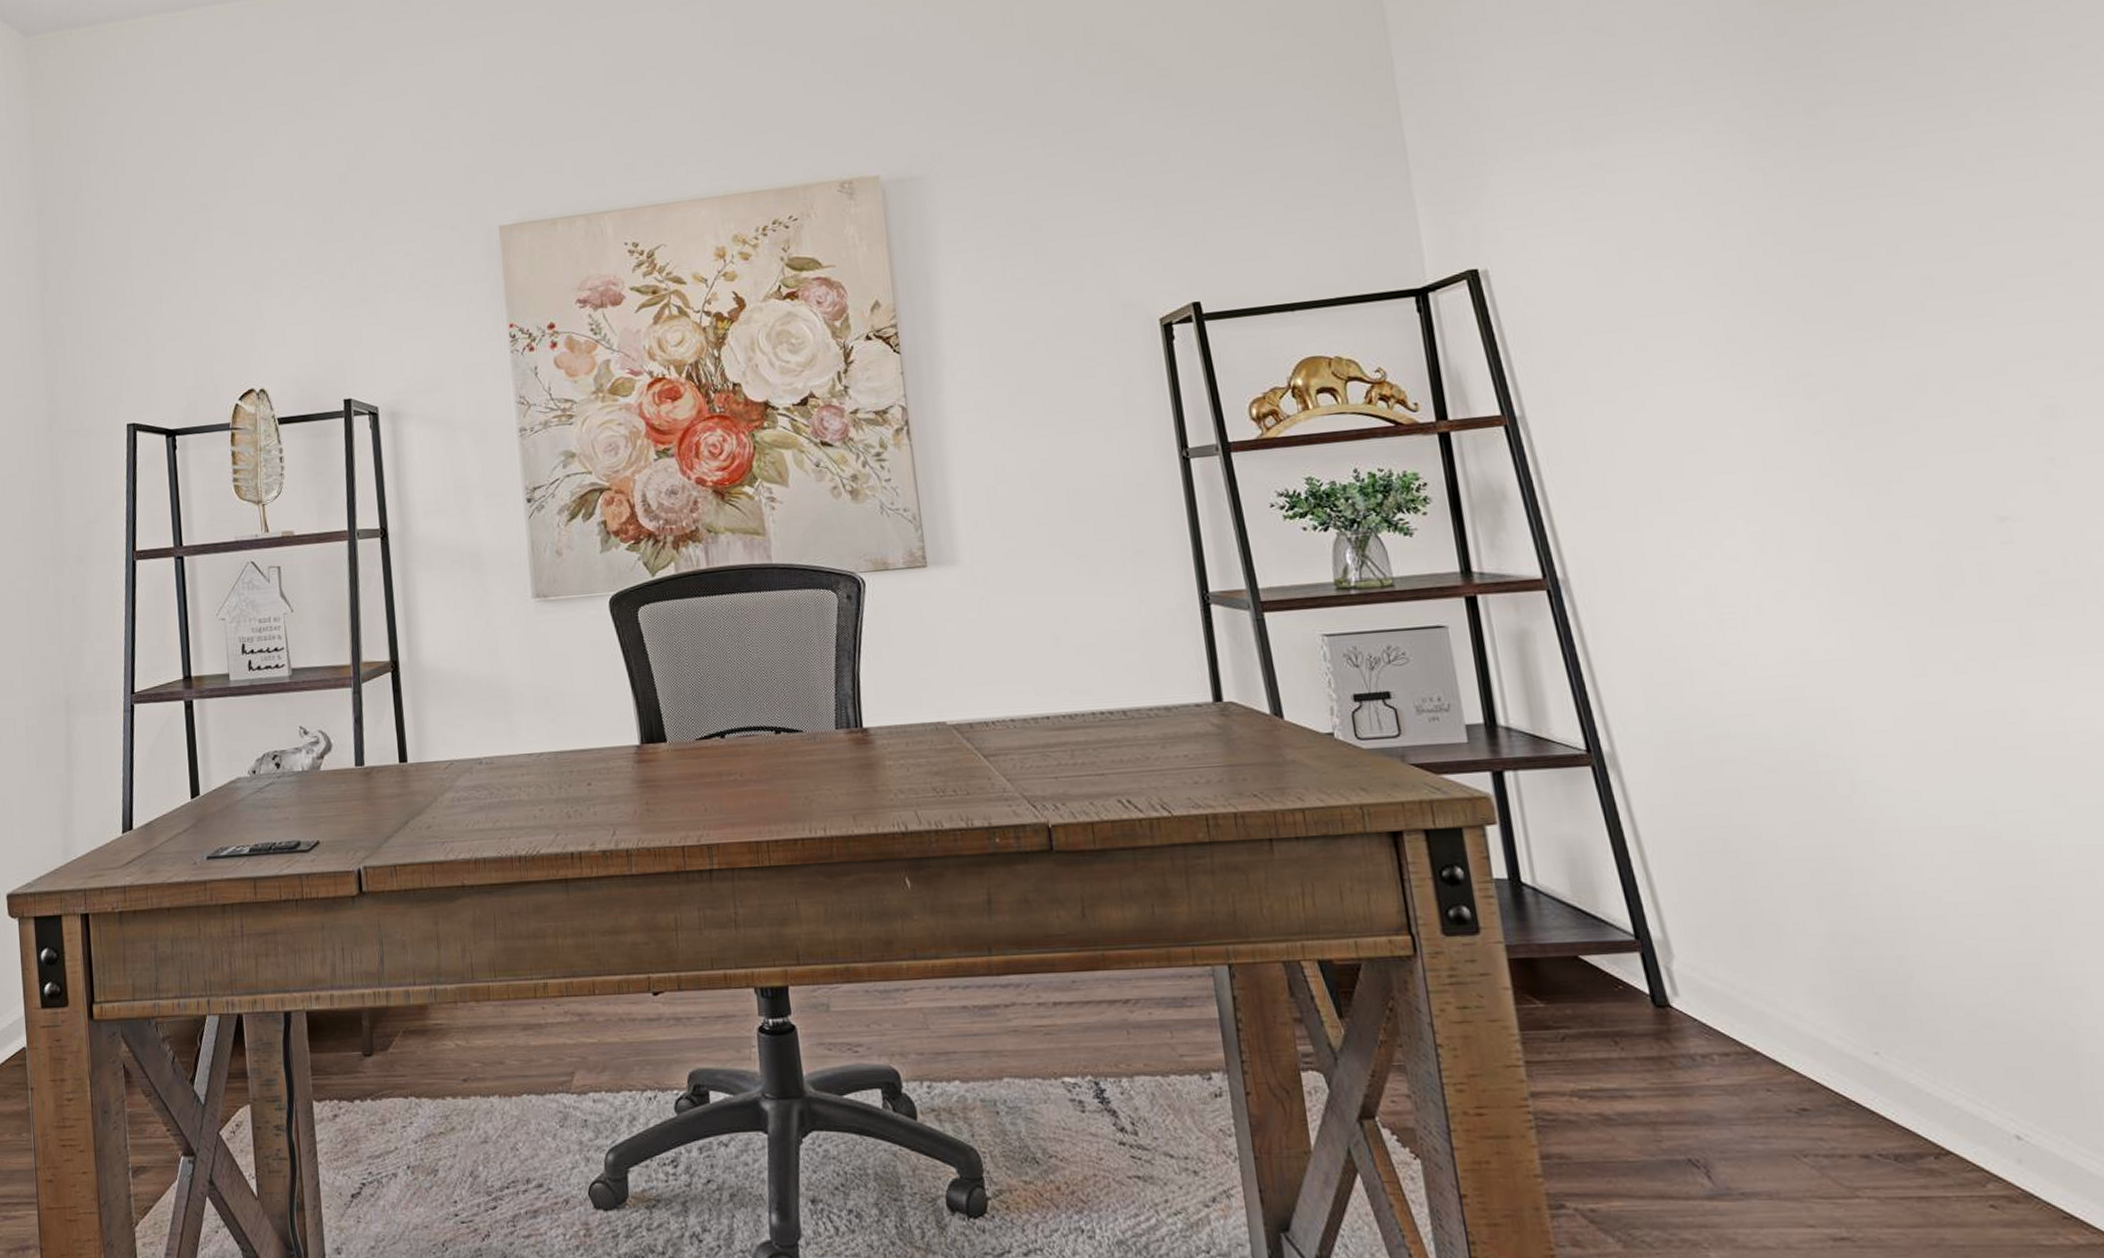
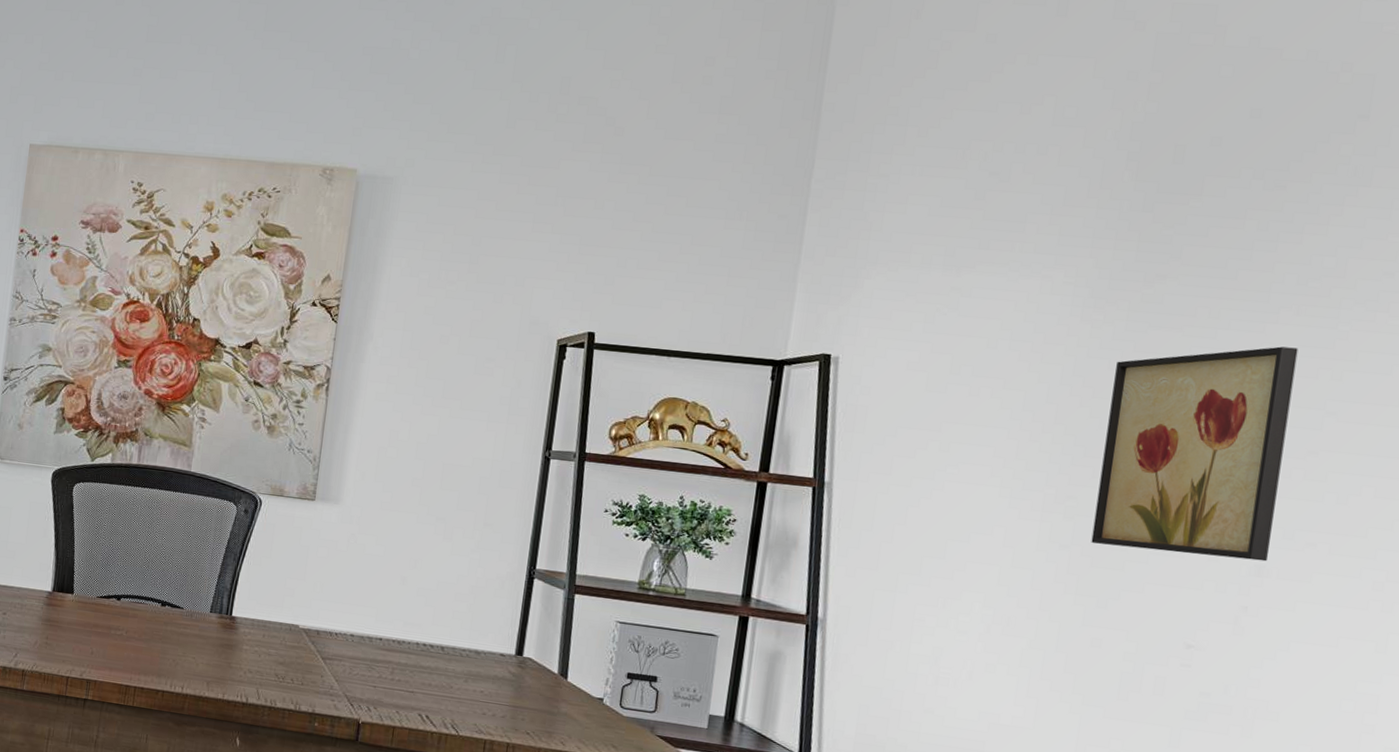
wall art: none [1806,149,2057,421] -> present [1091,346,1299,562]

